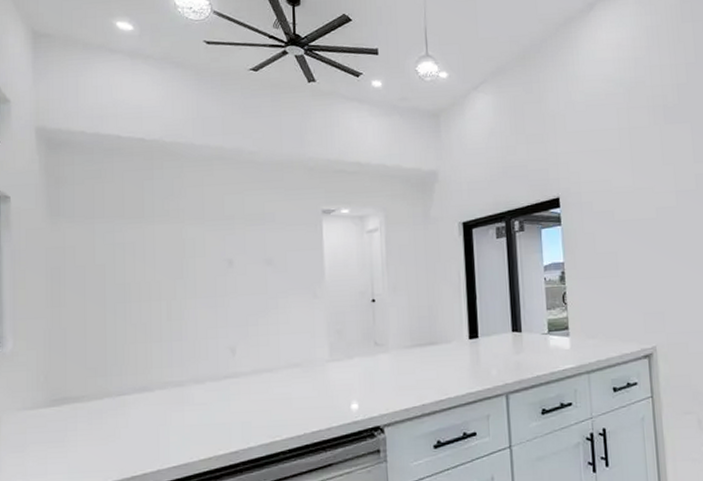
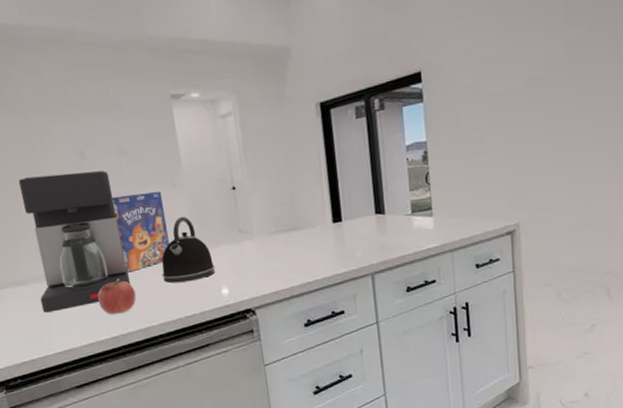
coffee maker: none [164,278,258,422] -> present [18,171,130,313]
fruit: none [223,388,263,428] -> present [97,278,137,315]
cereal box: none [253,300,304,382] -> present [112,191,170,273]
kettle: none [292,326,347,396] -> present [161,216,215,284]

